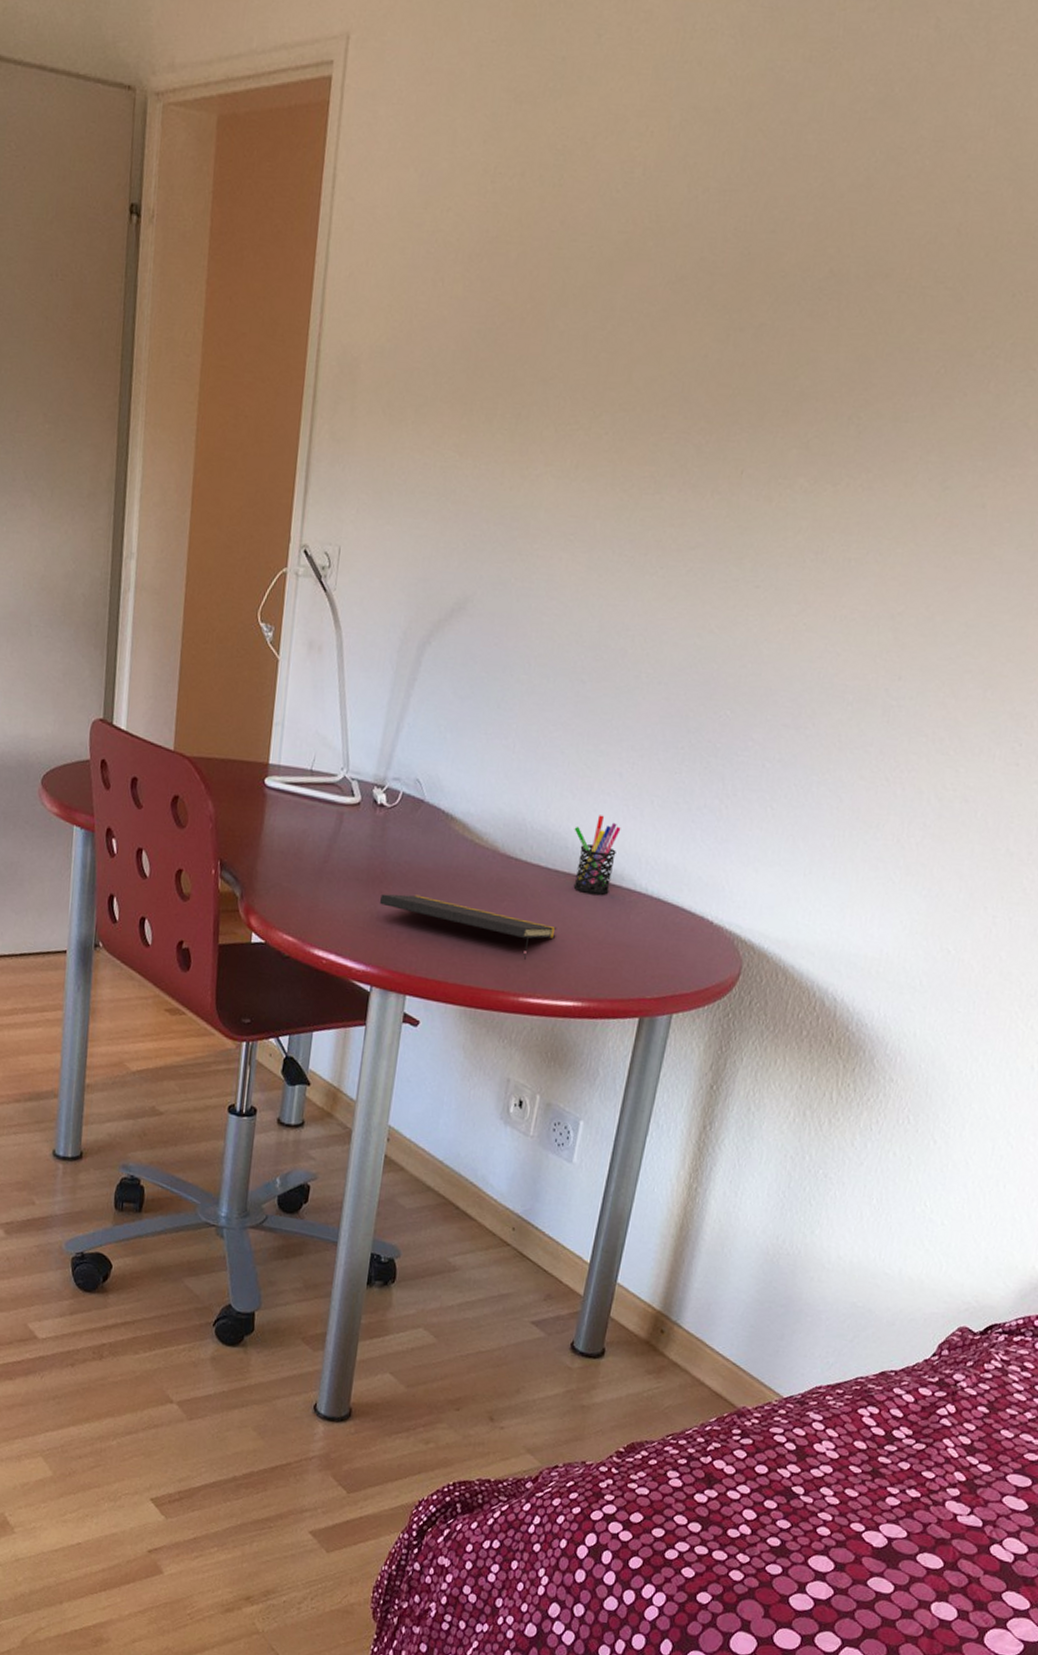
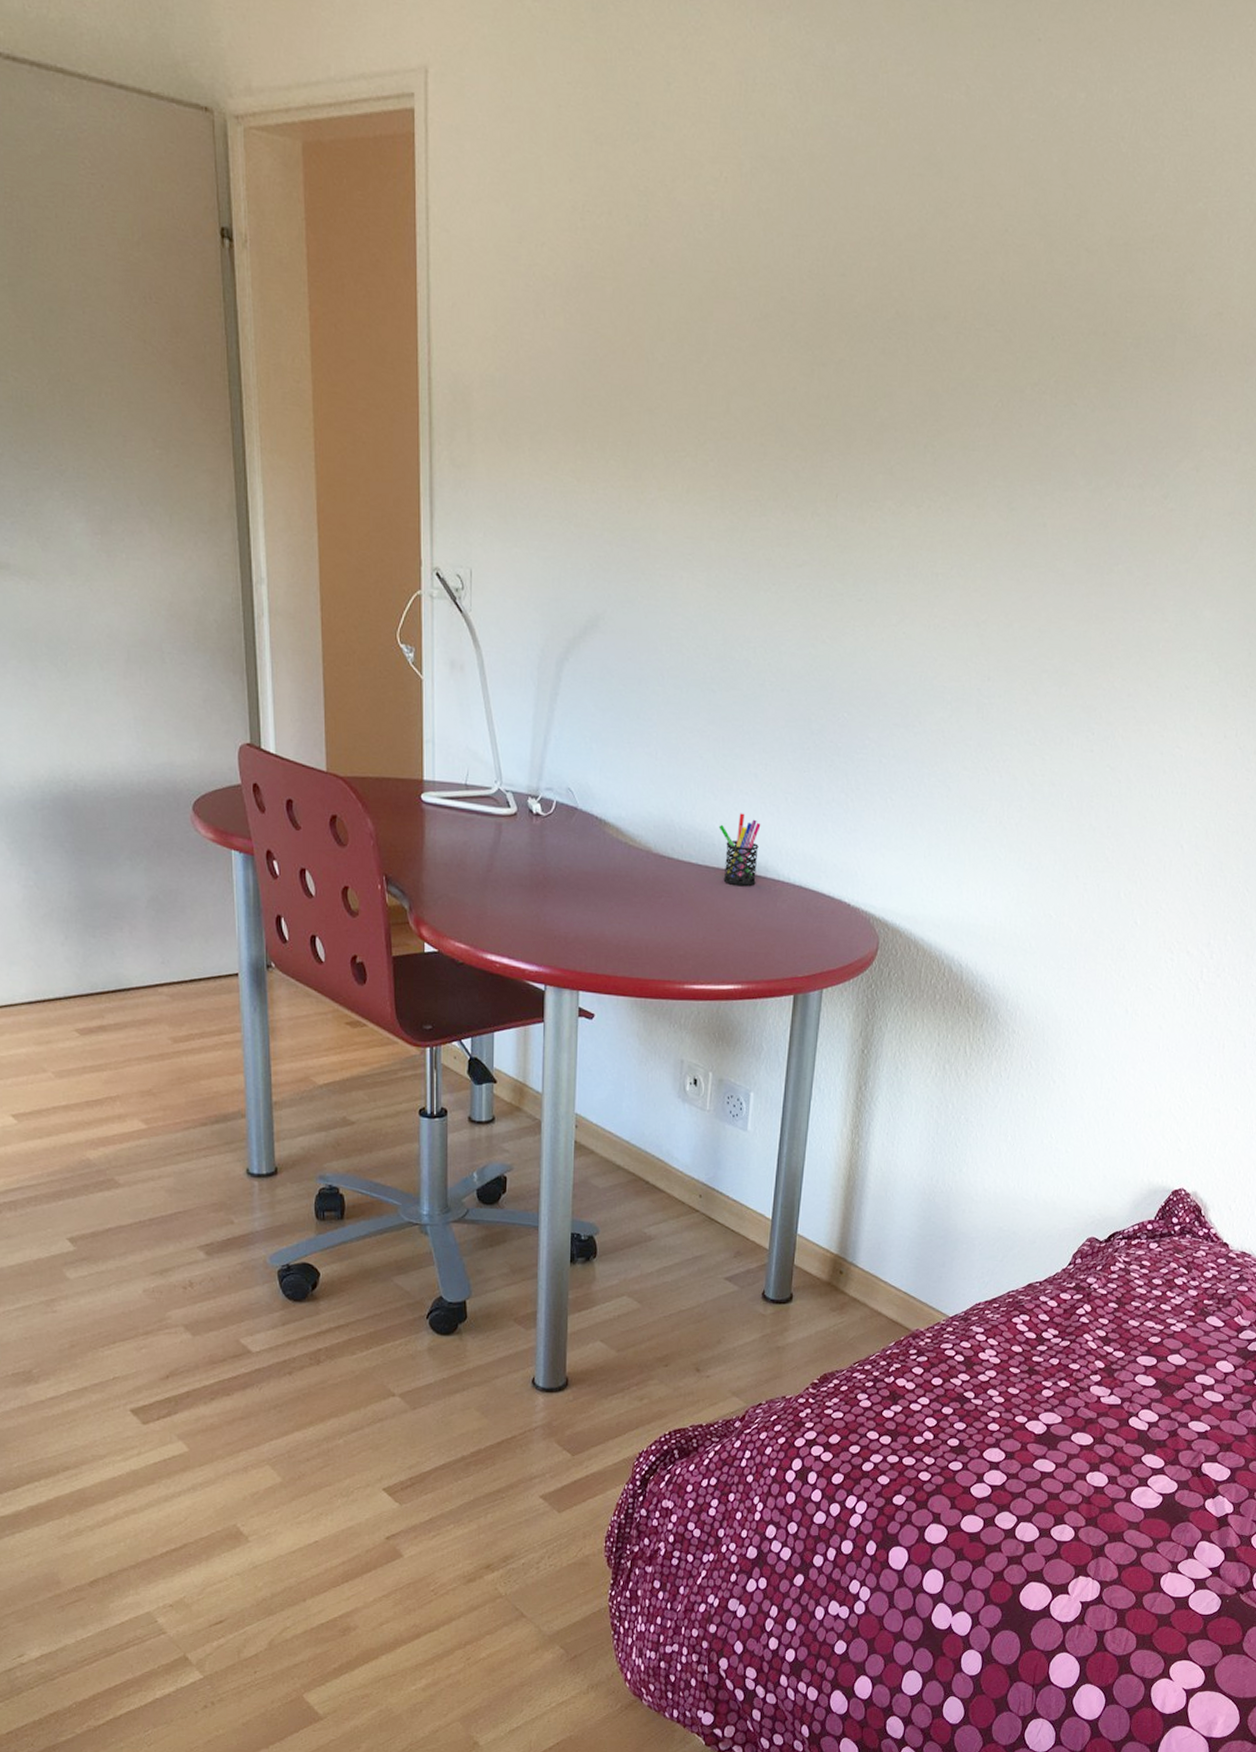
notepad: present [379,893,557,960] -> none [544,896,713,950]

